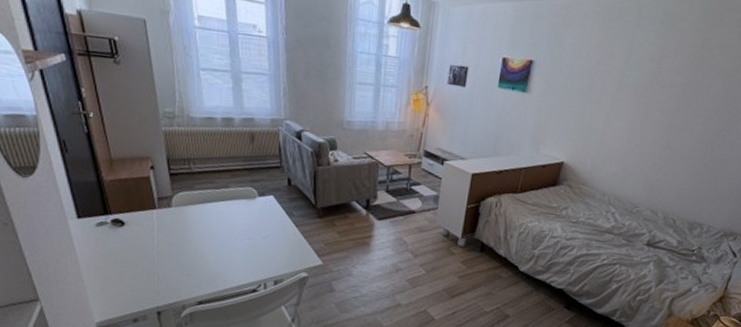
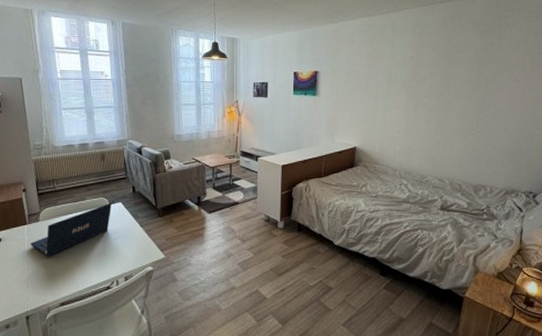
laptop: none [161,195,262,250] -> present [30,204,112,257]

